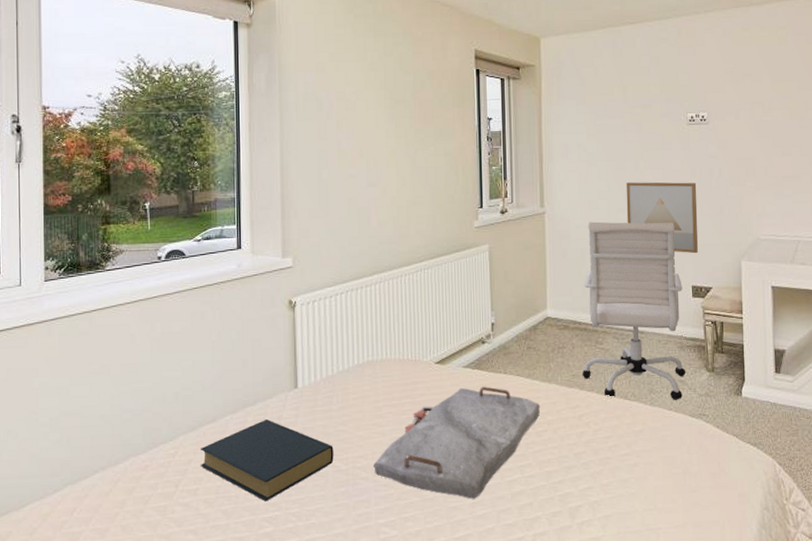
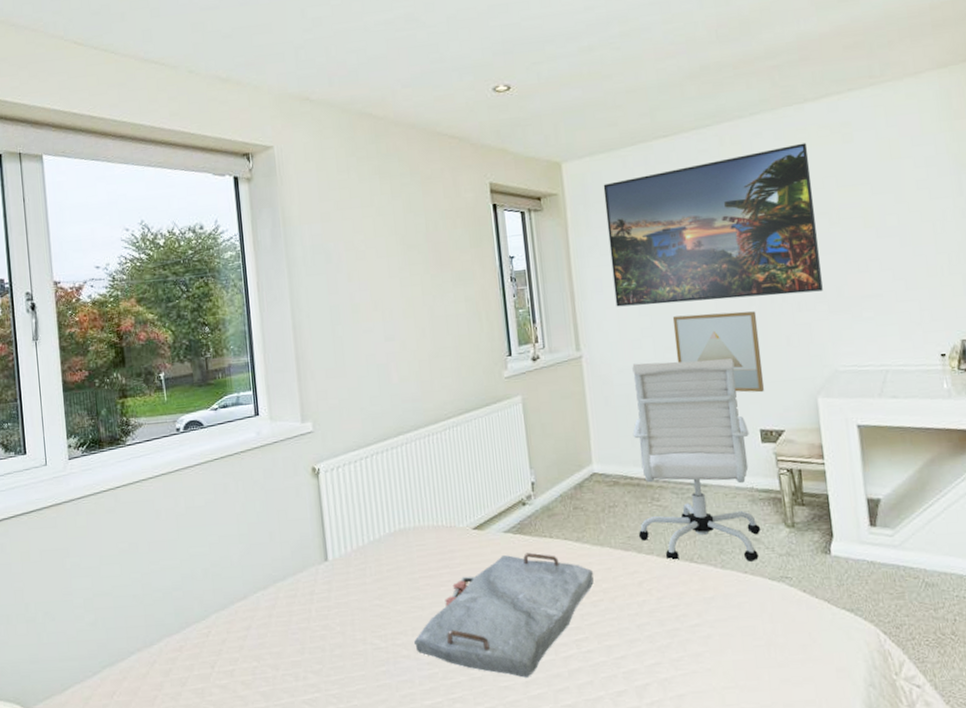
hardback book: present [200,418,334,502] -> none [233,594,372,683]
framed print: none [575,41,753,171] -> present [603,143,823,307]

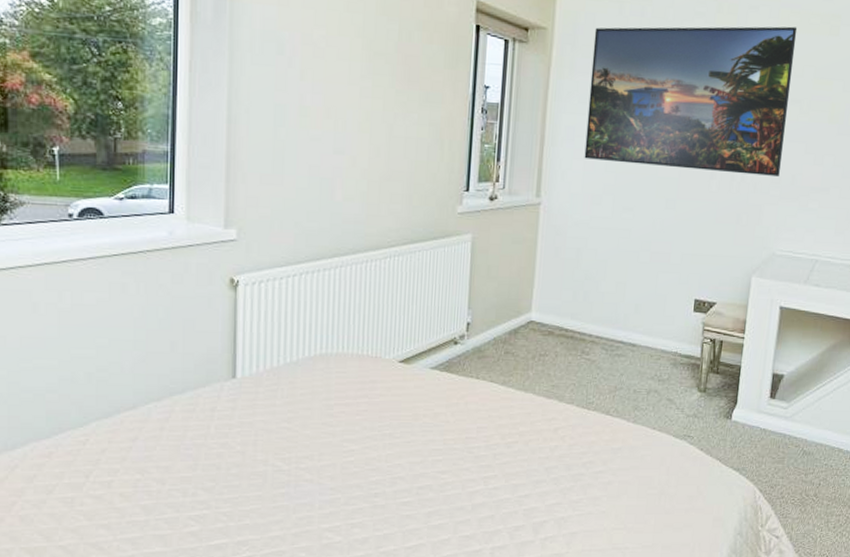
serving tray: present [414,552,594,678] -> none [320,390,514,508]
office chair: present [632,358,761,562] -> none [562,218,685,419]
wall art: present [672,311,765,393] -> none [632,178,715,265]

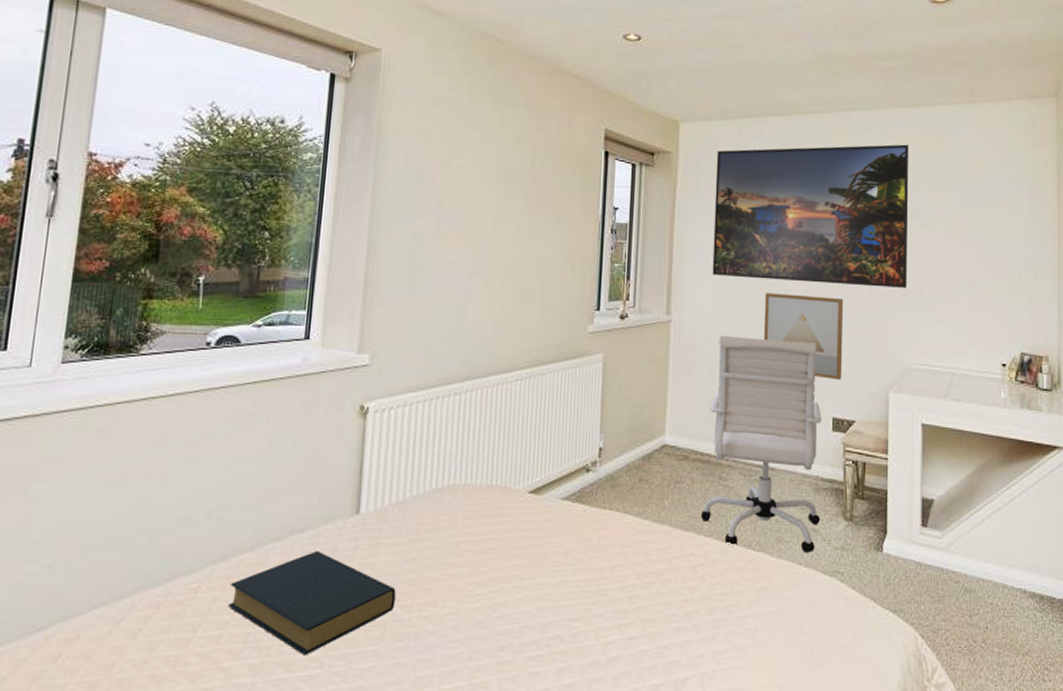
hardback book: none [116,409,275,499] -> present [227,550,396,656]
office chair: none [562,218,685,419] -> present [700,335,822,553]
wall art: none [632,178,715,265] -> present [763,293,844,381]

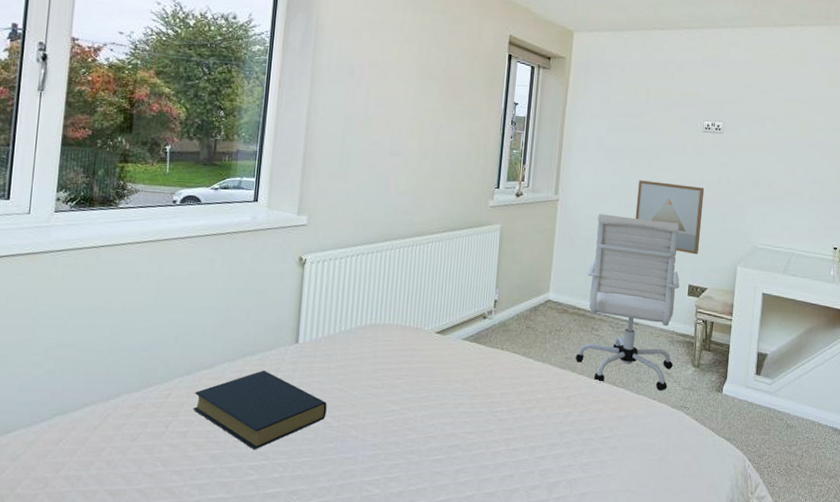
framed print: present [712,144,909,288] -> none [595,57,770,181]

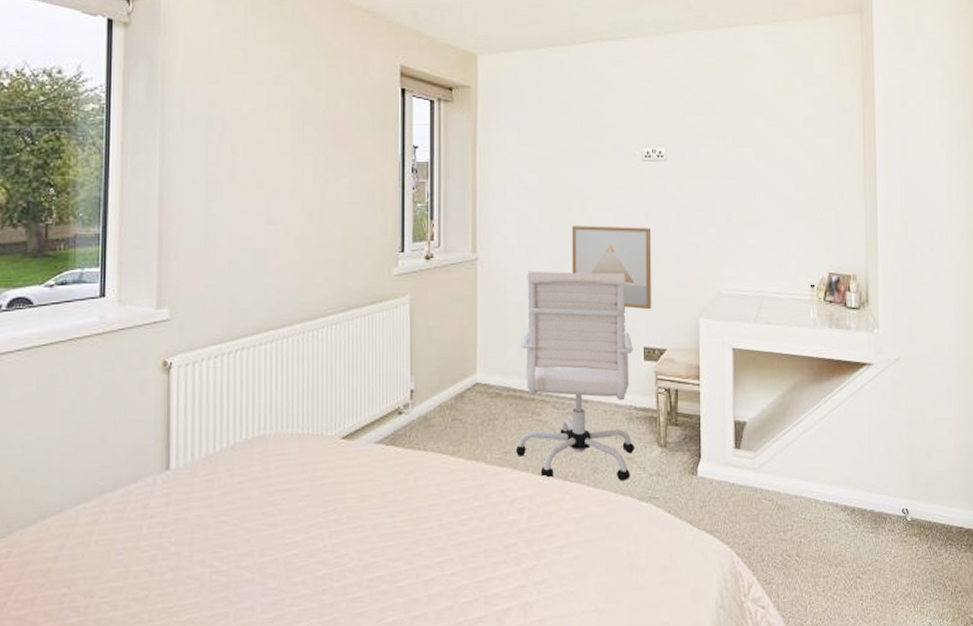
hardback book: present [192,369,327,450] -> none [40,508,212,612]

